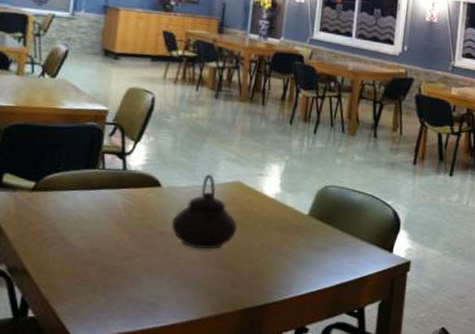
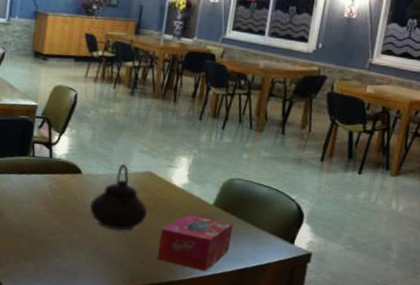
tissue box: none [249,227,330,290] -> present [157,214,233,272]

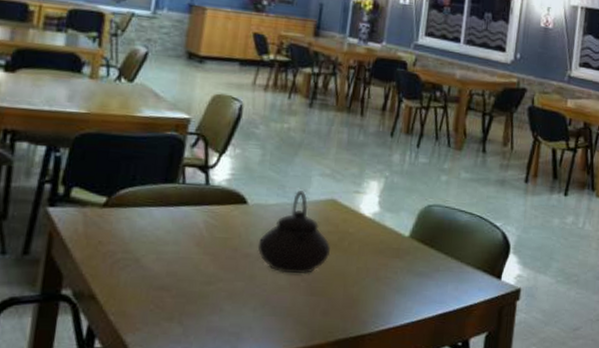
tissue box: present [157,214,233,272] -> none [343,249,433,320]

